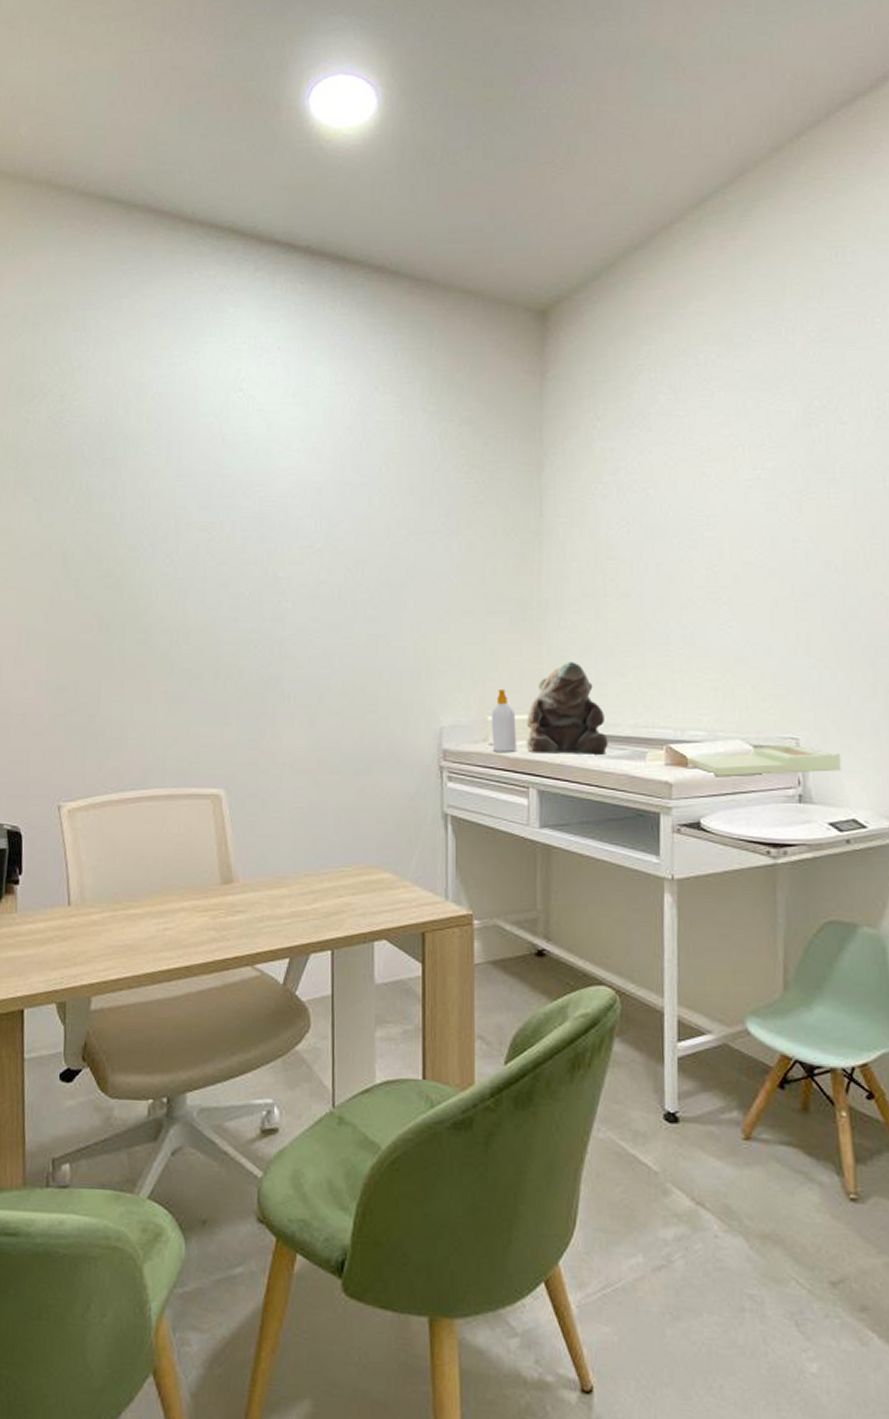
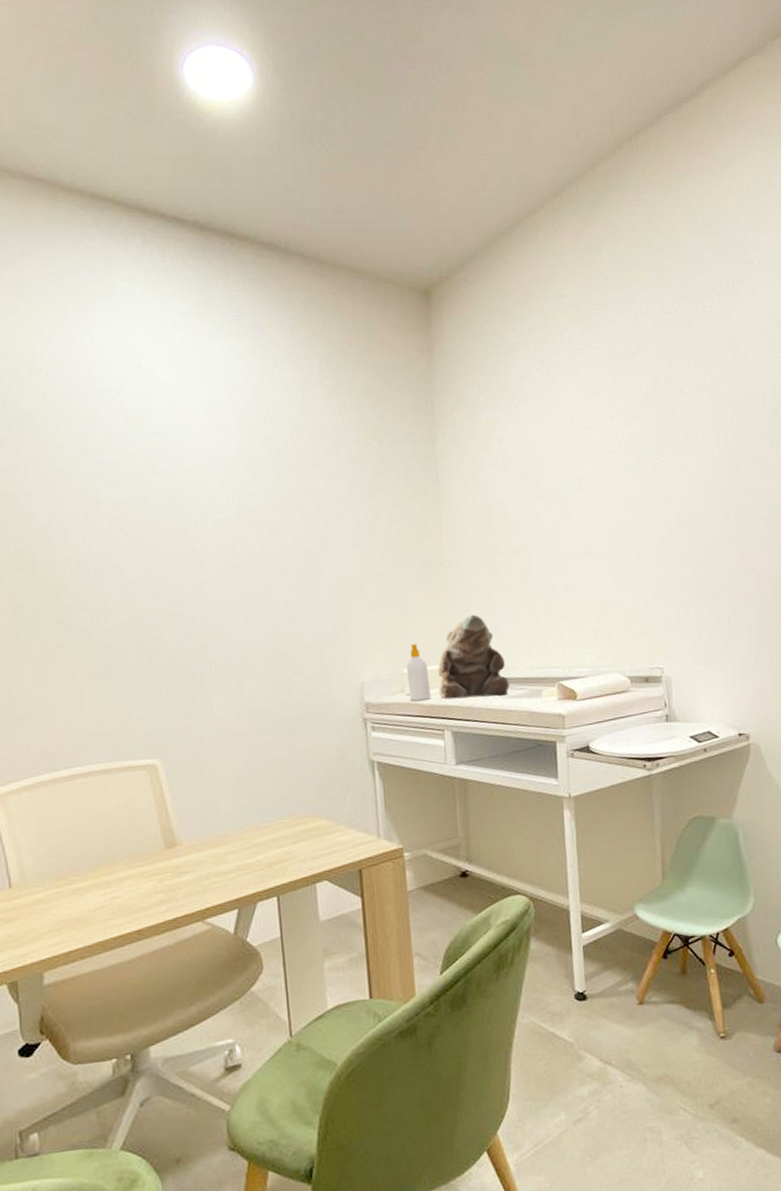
tissue dispenser: present [686,745,842,777] -> none [575,674,698,707]

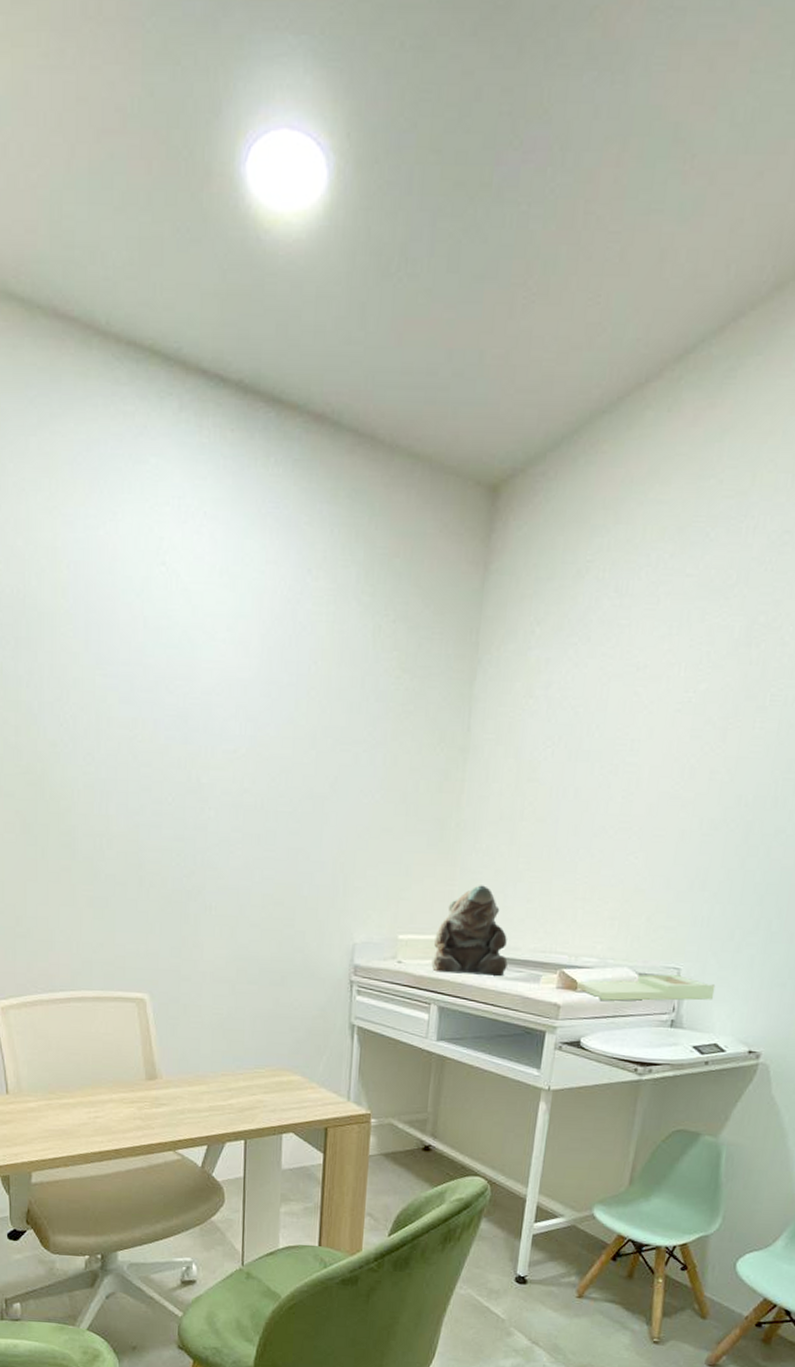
soap bottle: present [406,643,431,702] -> none [400,908,424,971]
tissue dispenser: none [575,674,698,707] -> present [576,974,716,1001]

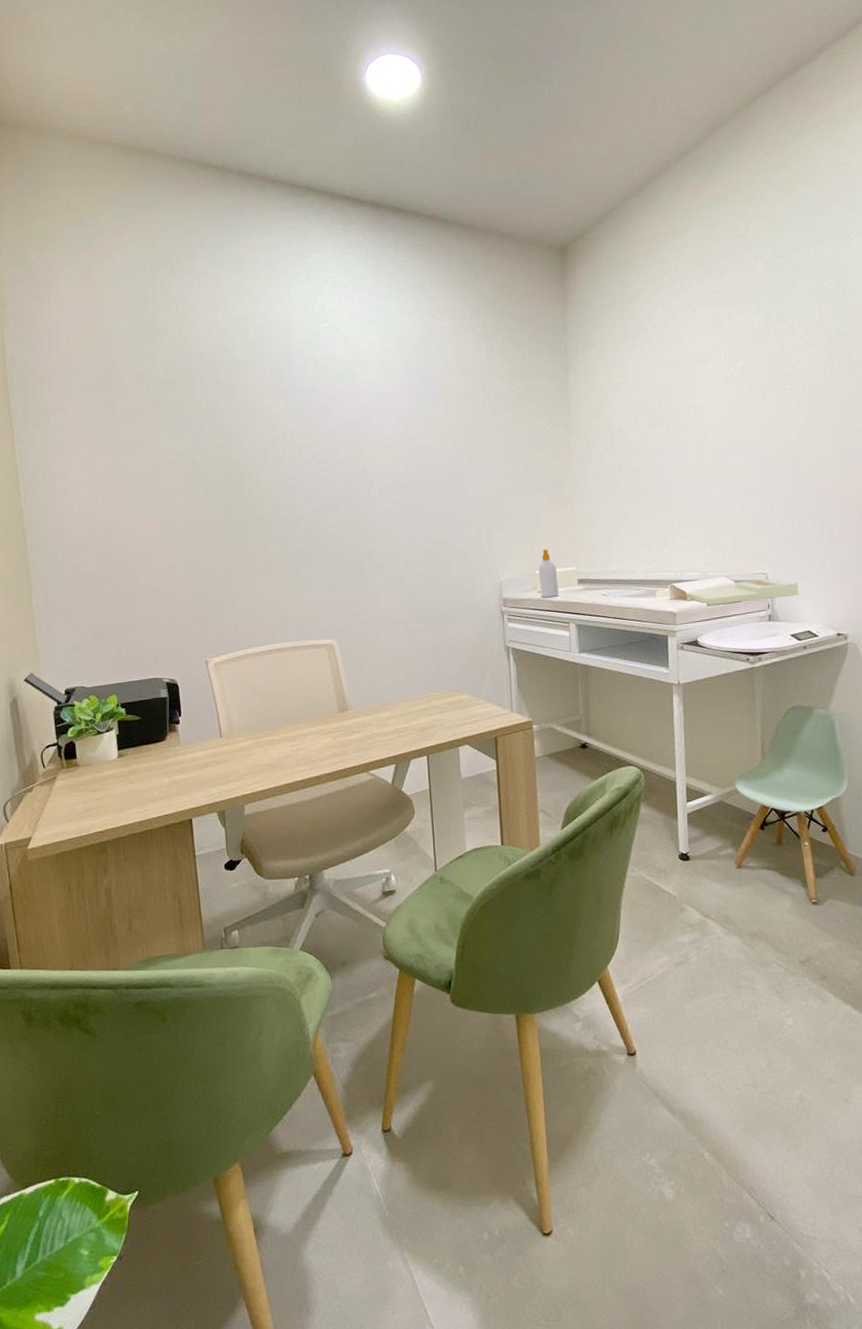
soap bottle: none [400,908,424,971] -> present [538,549,559,599]
stuffed animal: present [431,885,508,976] -> none [565,525,627,597]

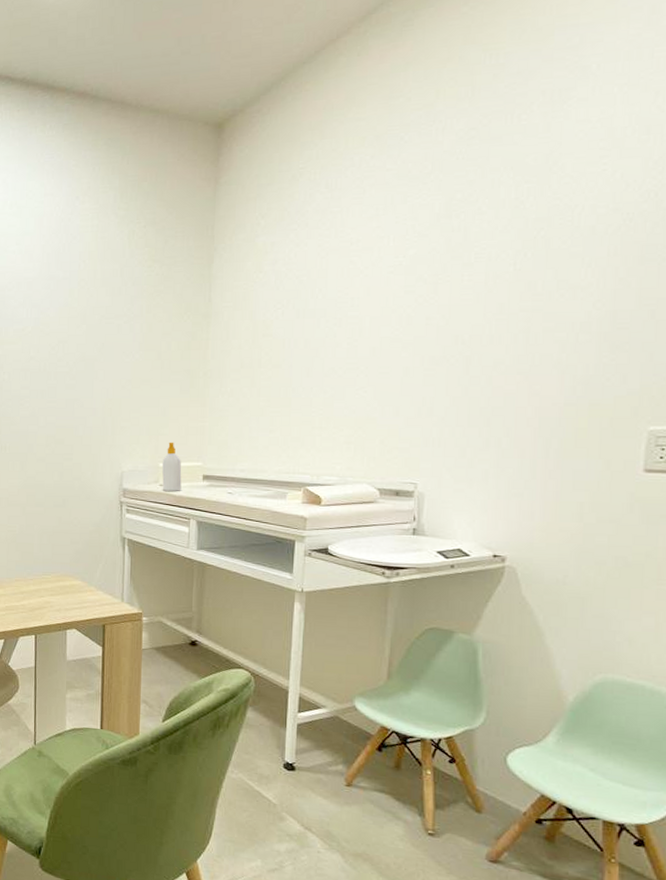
tissue dispenser: present [685,578,799,606] -> none [320,489,453,514]

